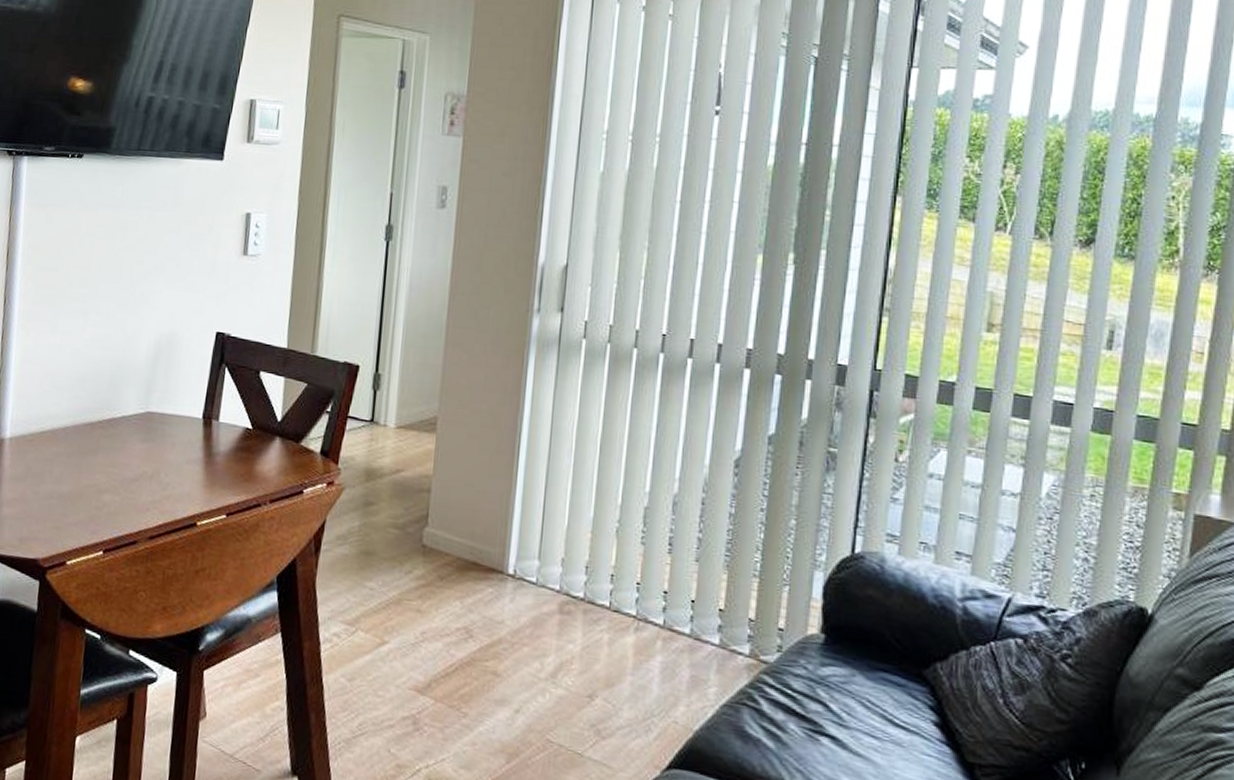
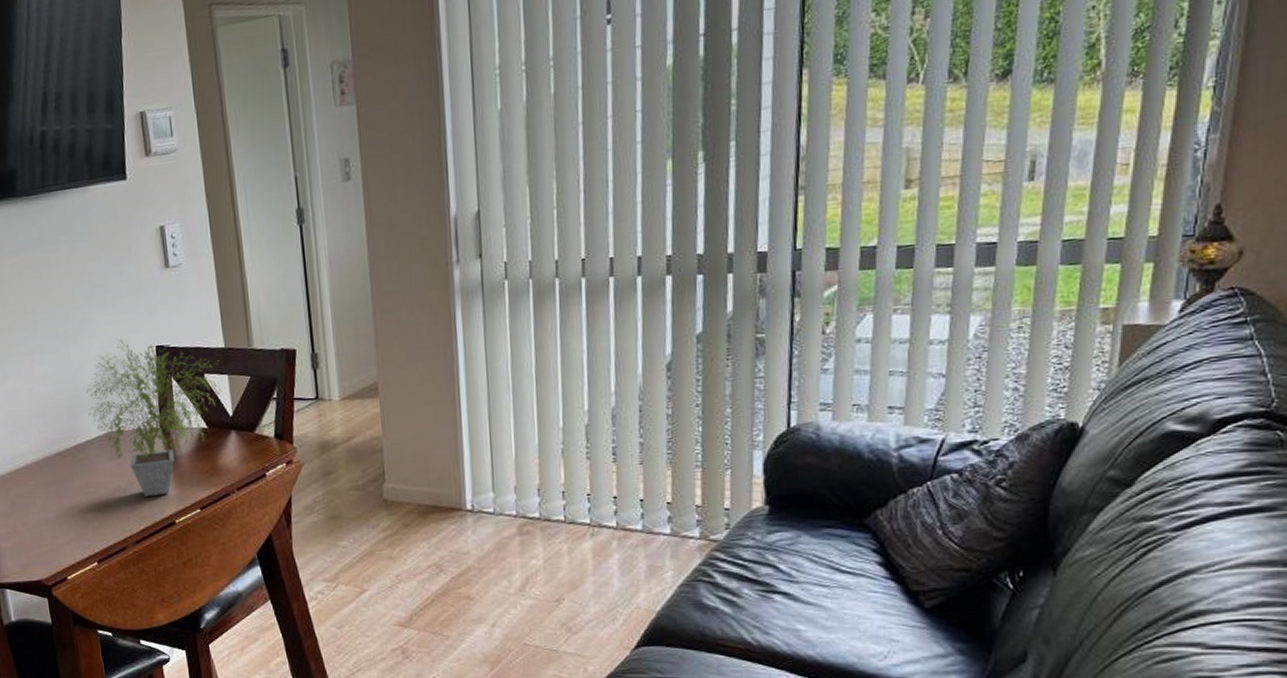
potted plant: none [130,316,279,492] -> present [86,339,222,496]

